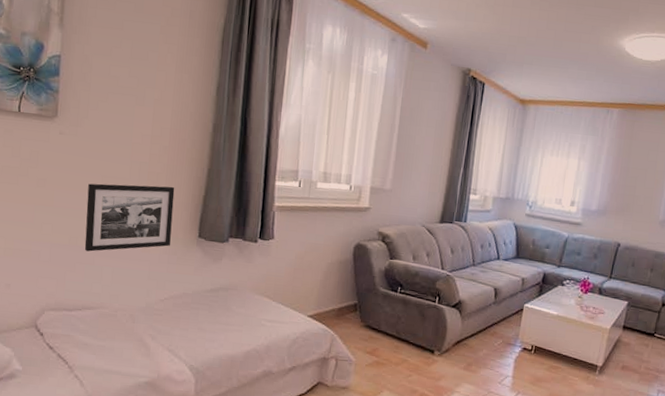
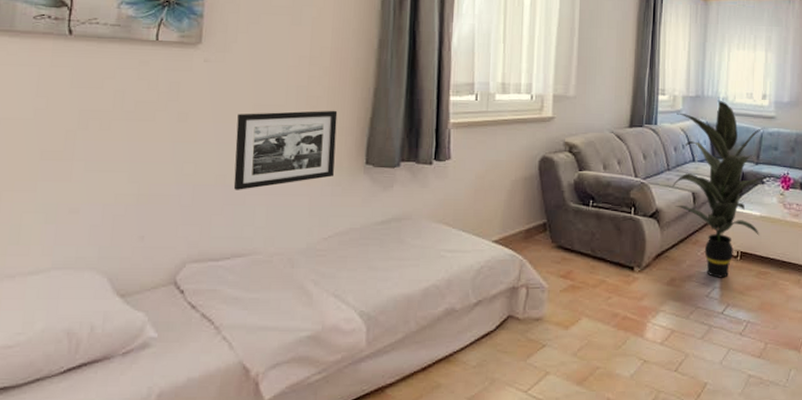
indoor plant: none [476,204,572,368] -> present [673,101,771,278]

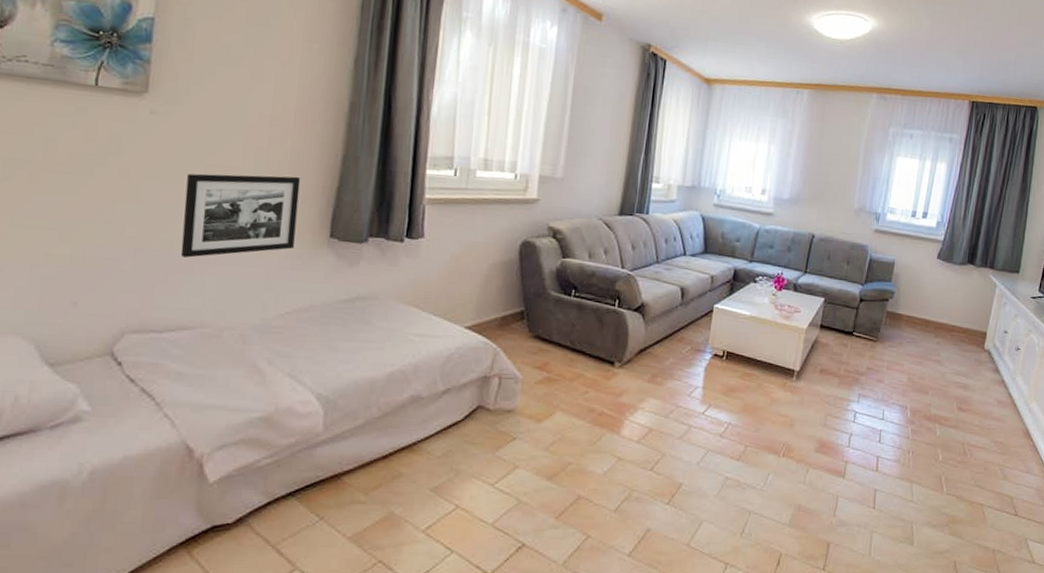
indoor plant: present [673,101,771,278] -> none [661,193,764,378]

